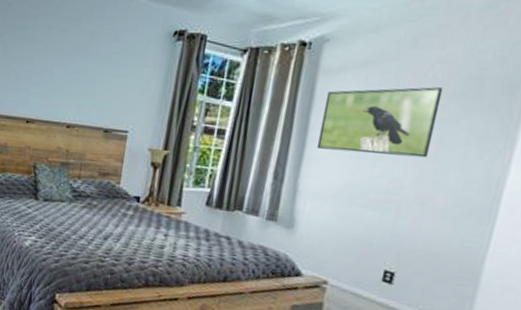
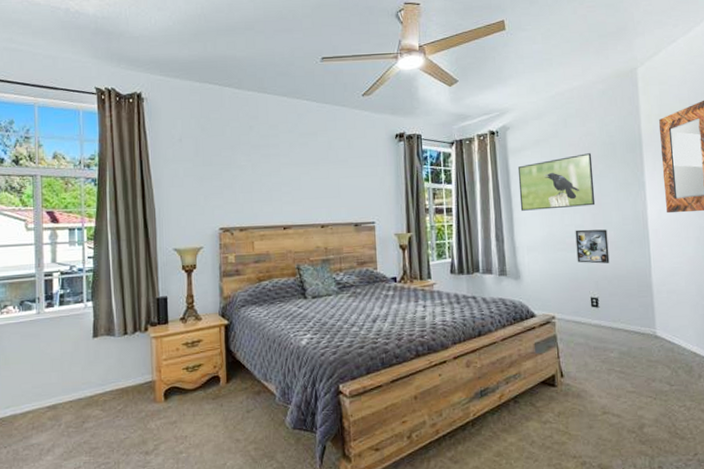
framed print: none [378,184,436,234] -> present [575,229,610,264]

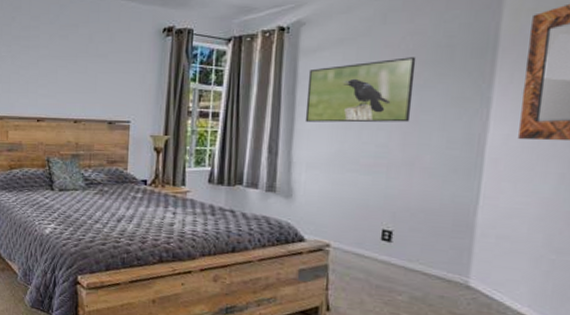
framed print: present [575,229,610,264] -> none [371,149,421,193]

